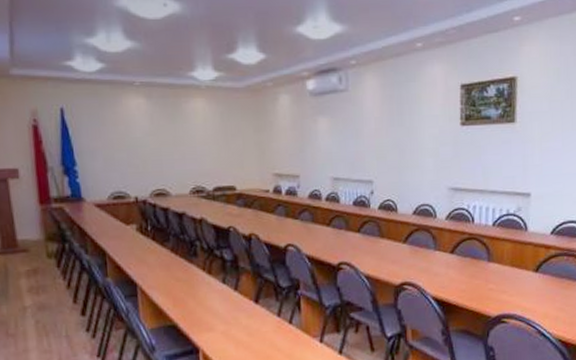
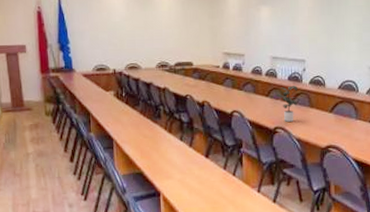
potted plant: none [339,212,369,256] -> present [276,86,301,122]

